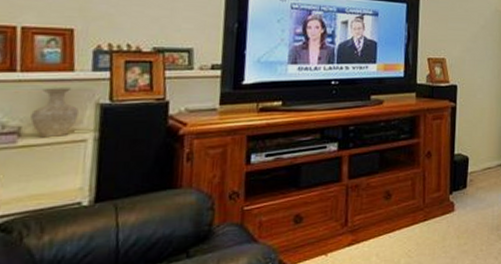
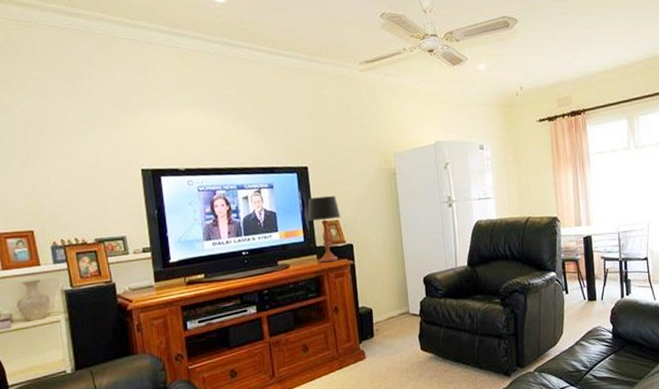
table lamp: none [411,31,448,102] -> present [307,195,341,263]

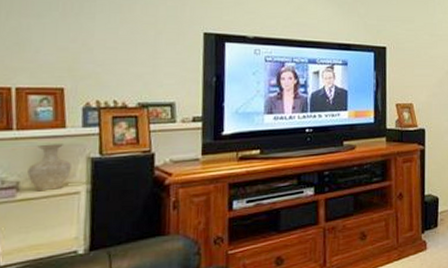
table lamp: present [307,195,341,263] -> none [380,78,415,146]

